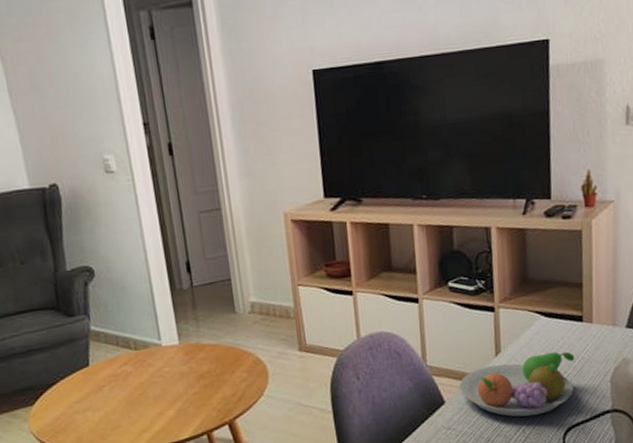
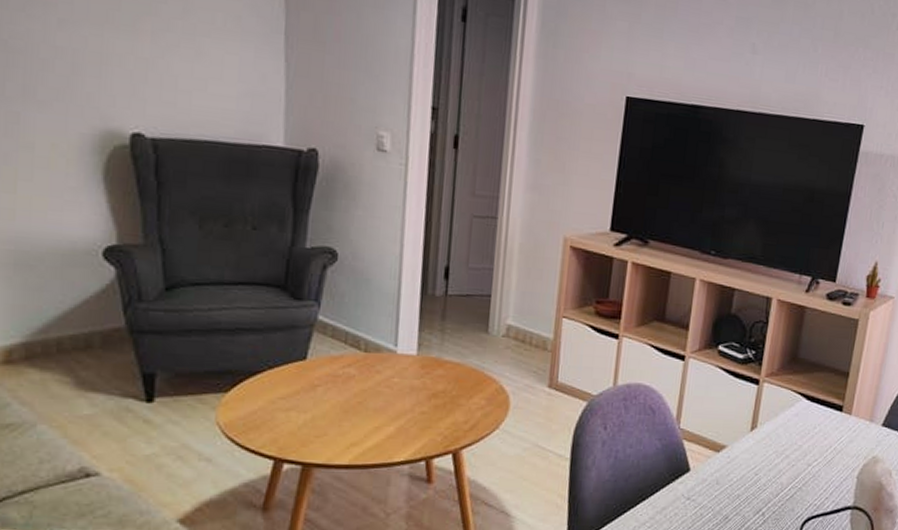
fruit bowl: present [459,351,575,417] -> none [708,437,828,500]

